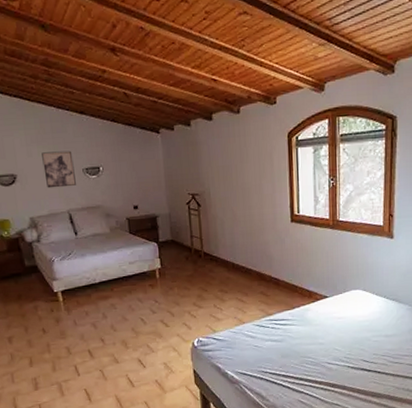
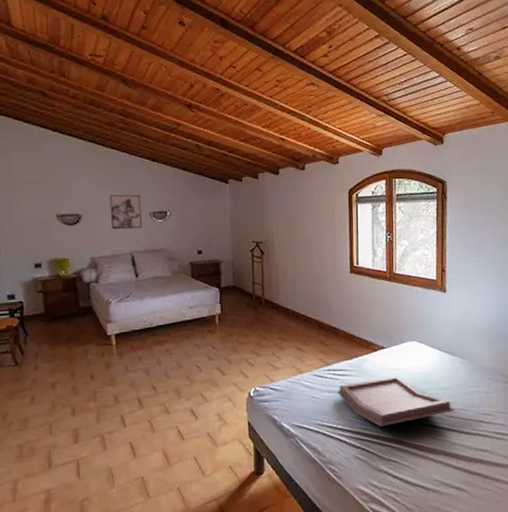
serving tray: none [279,324,401,373] -> present [337,376,456,427]

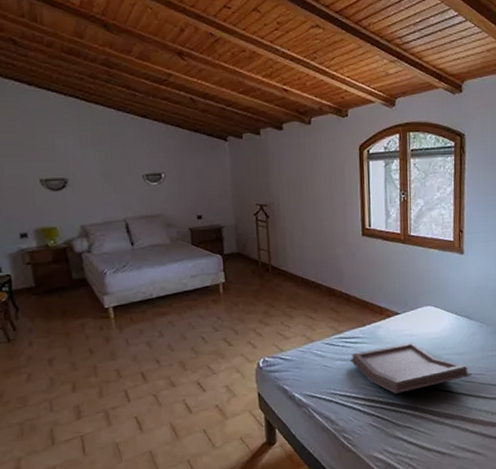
wall art: present [110,194,142,230] -> none [97,155,135,195]

